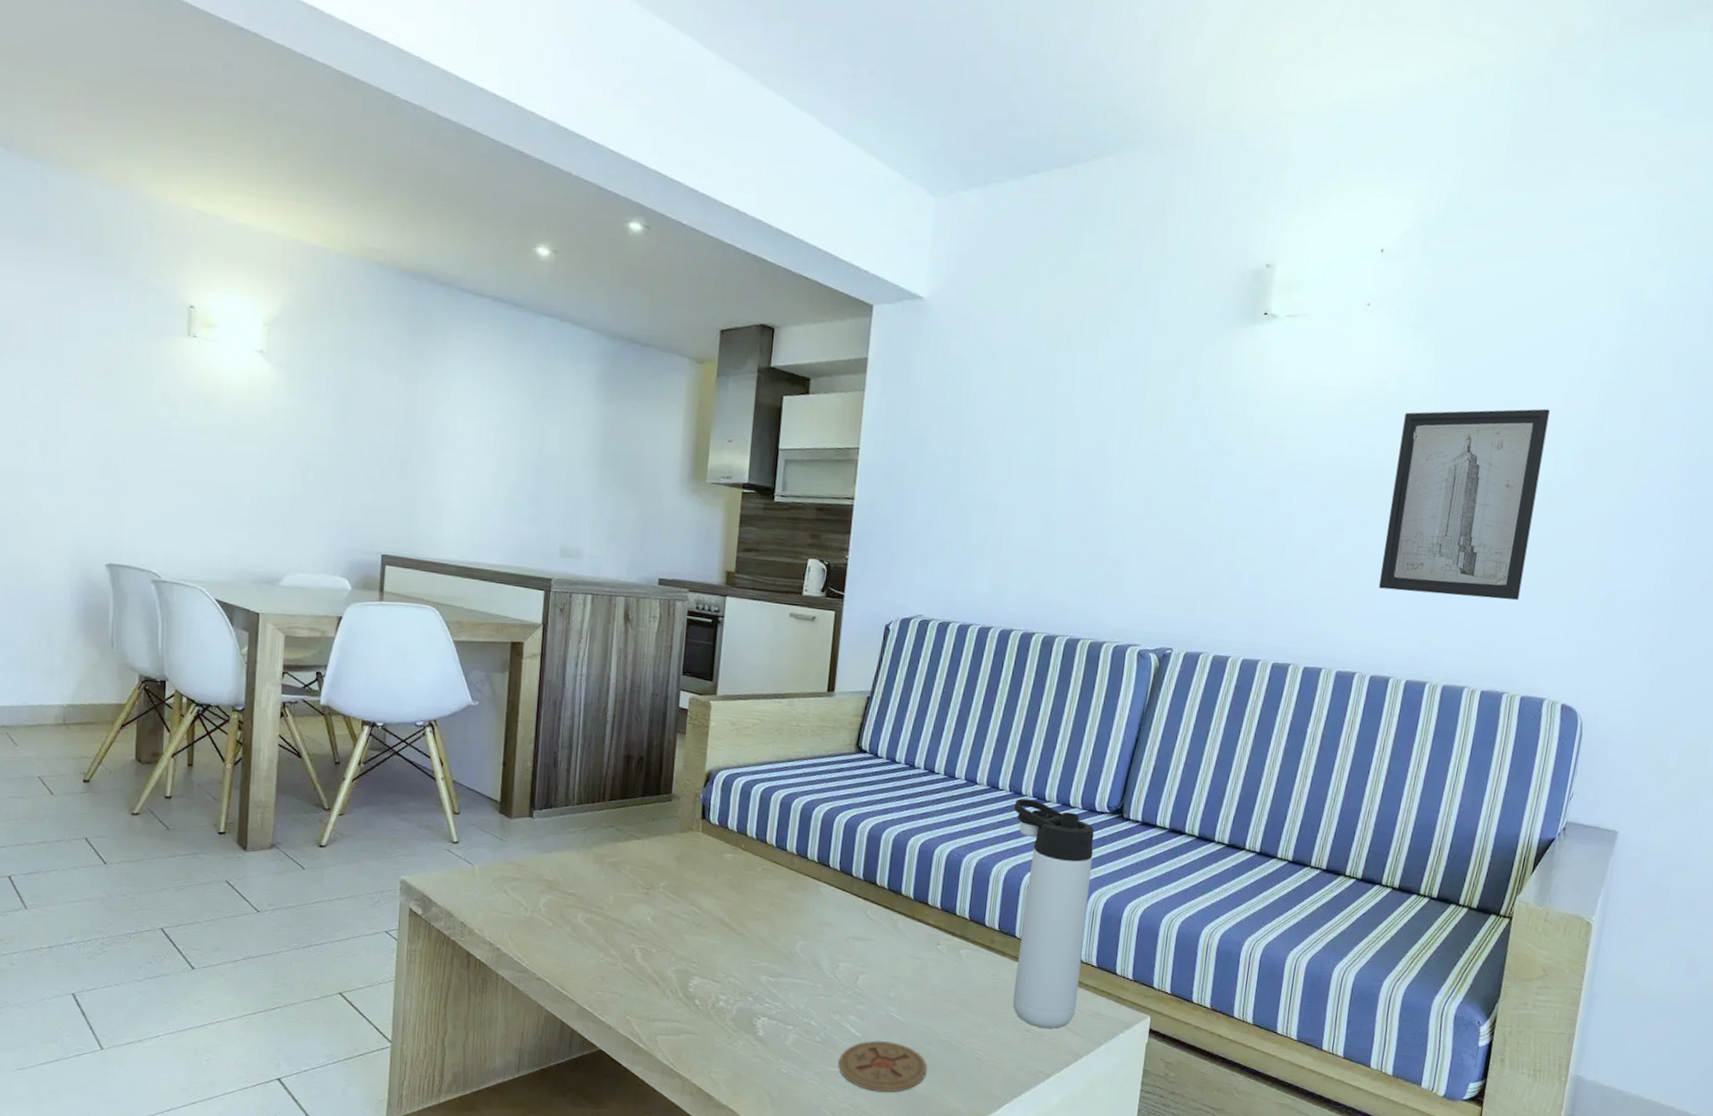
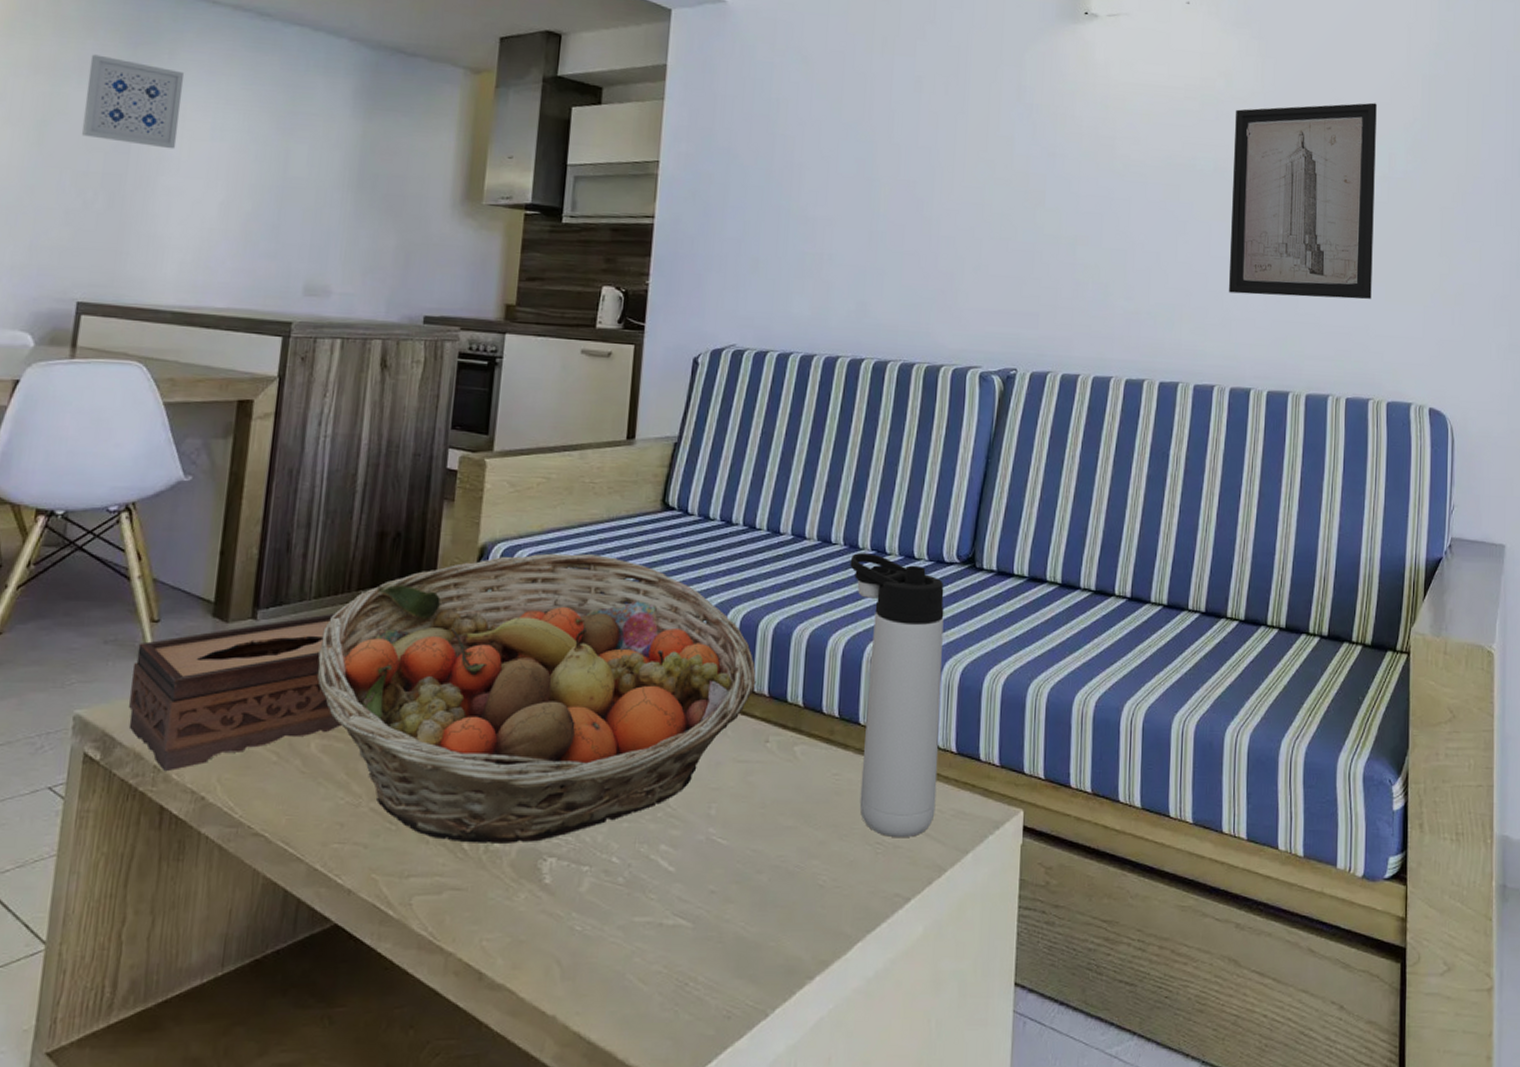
wall art: none [375,340,456,426] -> present [81,54,185,149]
tissue box: none [440,817,601,928] -> present [128,614,342,772]
fruit basket: none [580,781,931,1004] -> present [317,553,756,843]
coaster: present [838,1040,927,1093] -> none [647,875,759,944]

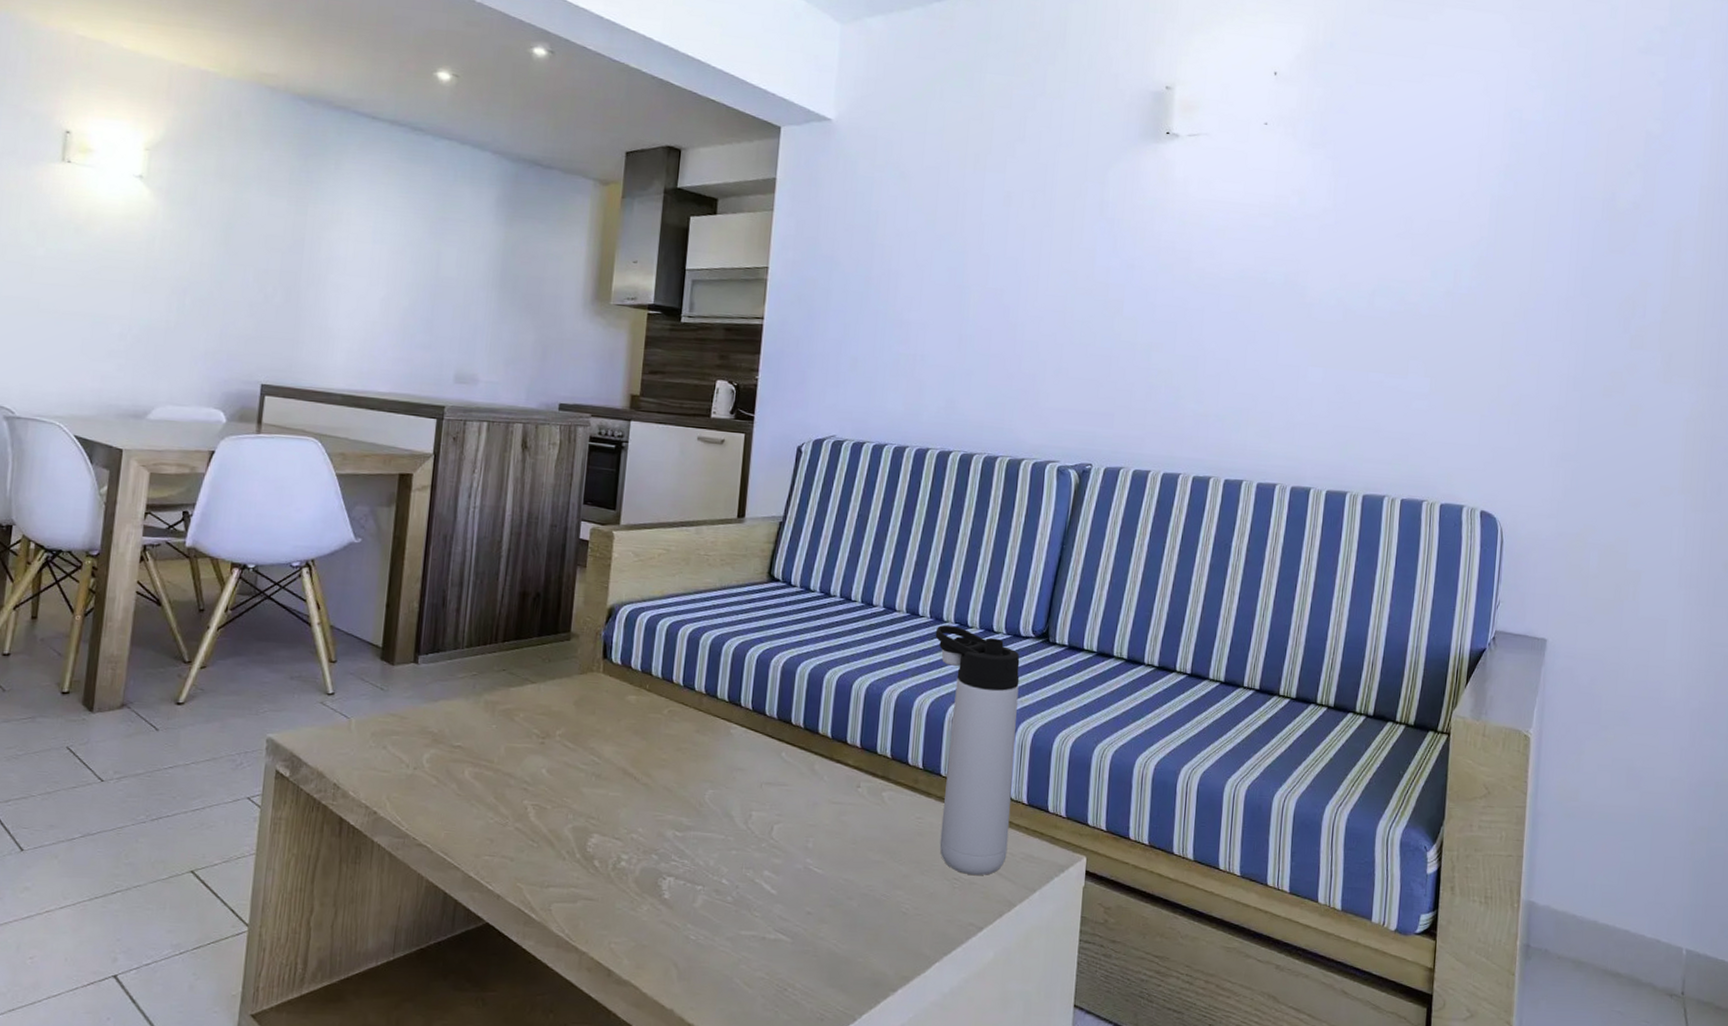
wall art: present [81,54,185,149] -> none [261,164,349,251]
tissue box: present [128,614,342,772] -> none [312,661,491,789]
fruit basket: present [317,553,756,843] -> none [469,615,850,863]
wall art: present [1229,102,1377,300] -> none [1294,221,1445,408]

